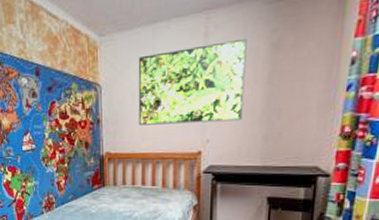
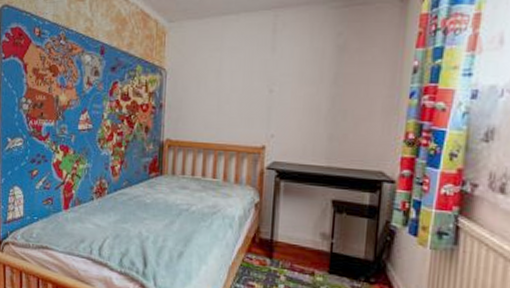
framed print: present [138,38,247,126] -> none [202,38,314,118]

